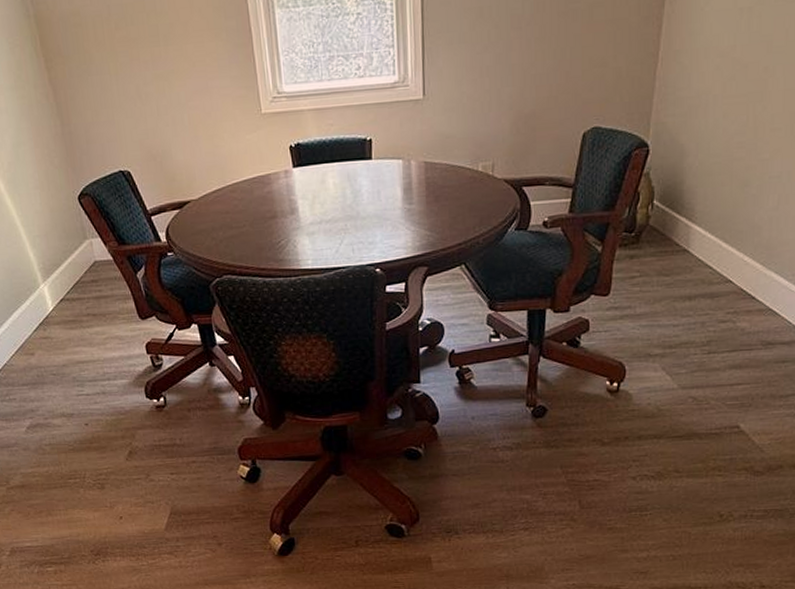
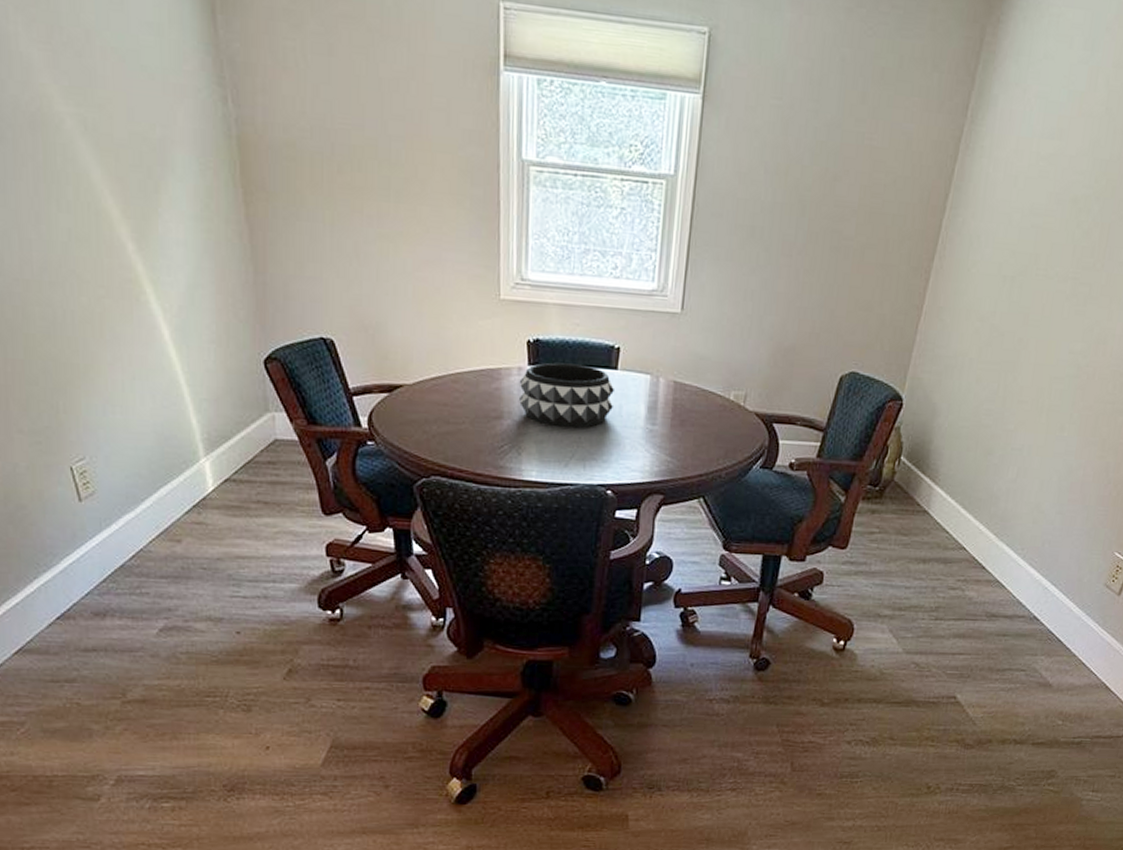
decorative bowl: none [287,159,372,219] -> present [519,362,614,428]

